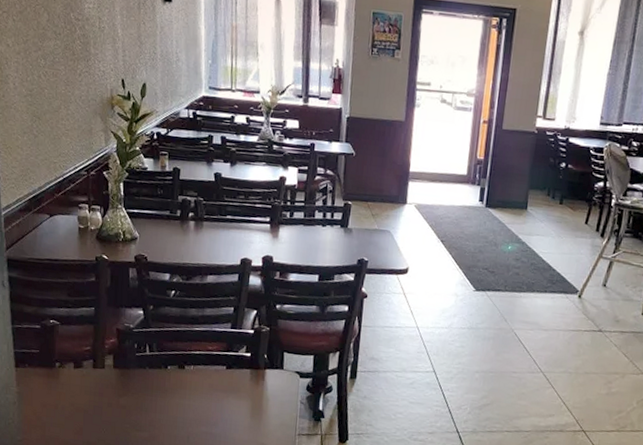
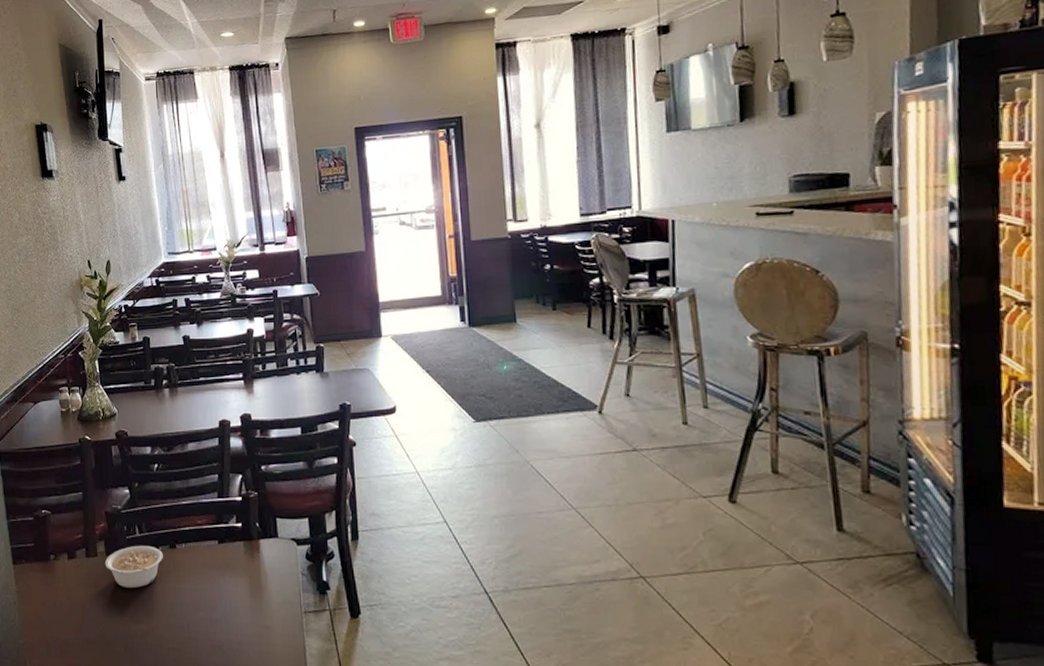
legume: none [111,362,171,401] -> present [104,545,163,589]

